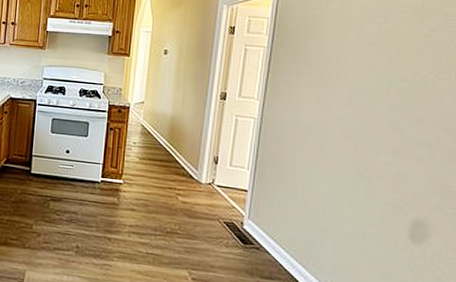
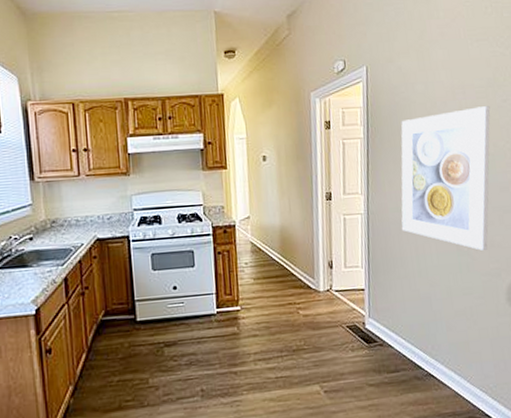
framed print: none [295,32,414,180] -> present [401,106,491,252]

